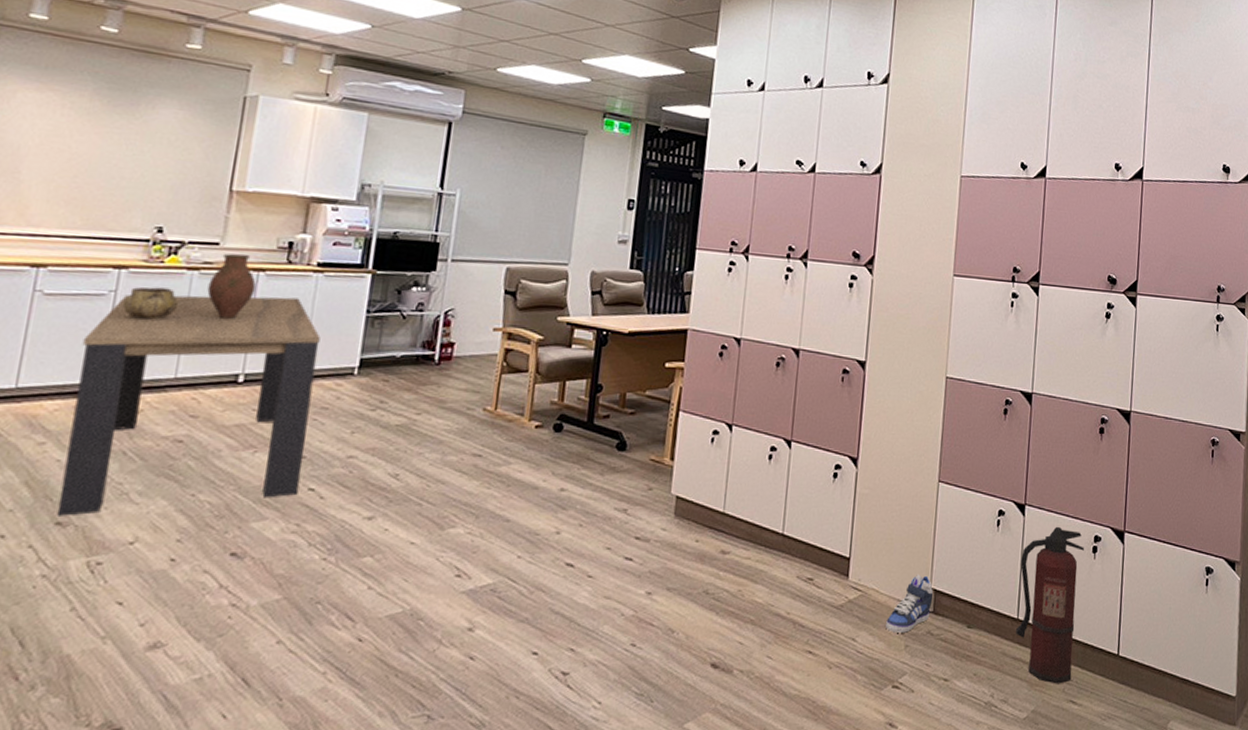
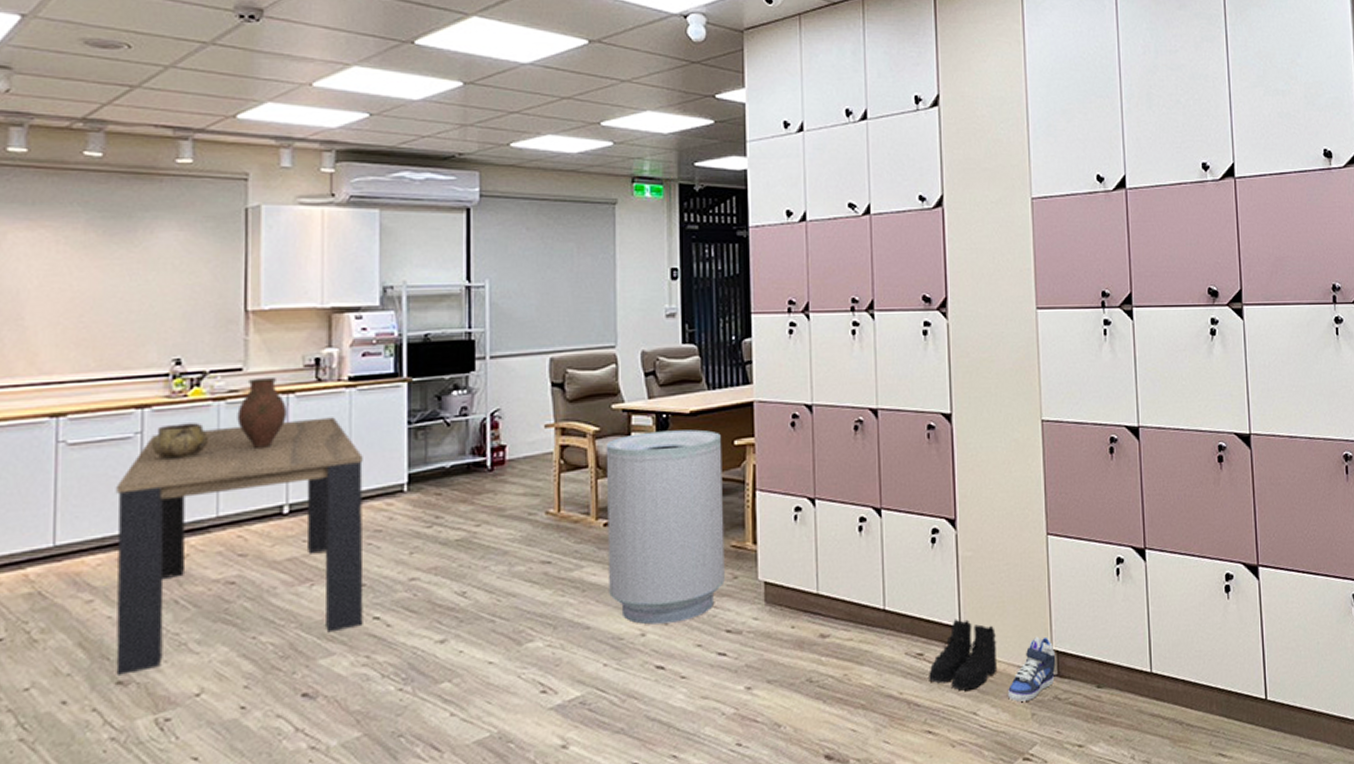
trash can: none [532,345,654,525] -> present [606,429,725,625]
boots: none [815,550,882,617] -> present [929,619,998,691]
fire extinguisher: present [1016,526,1084,684] -> none [1146,568,1218,738]

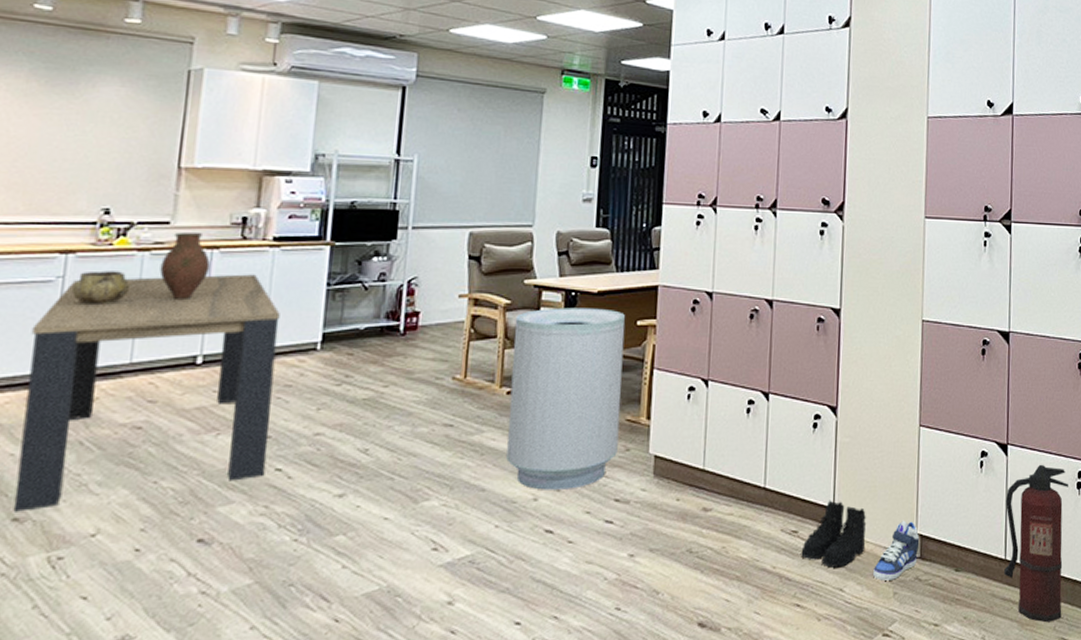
fire extinguisher: none [1146,568,1218,738] -> present [1004,464,1068,623]

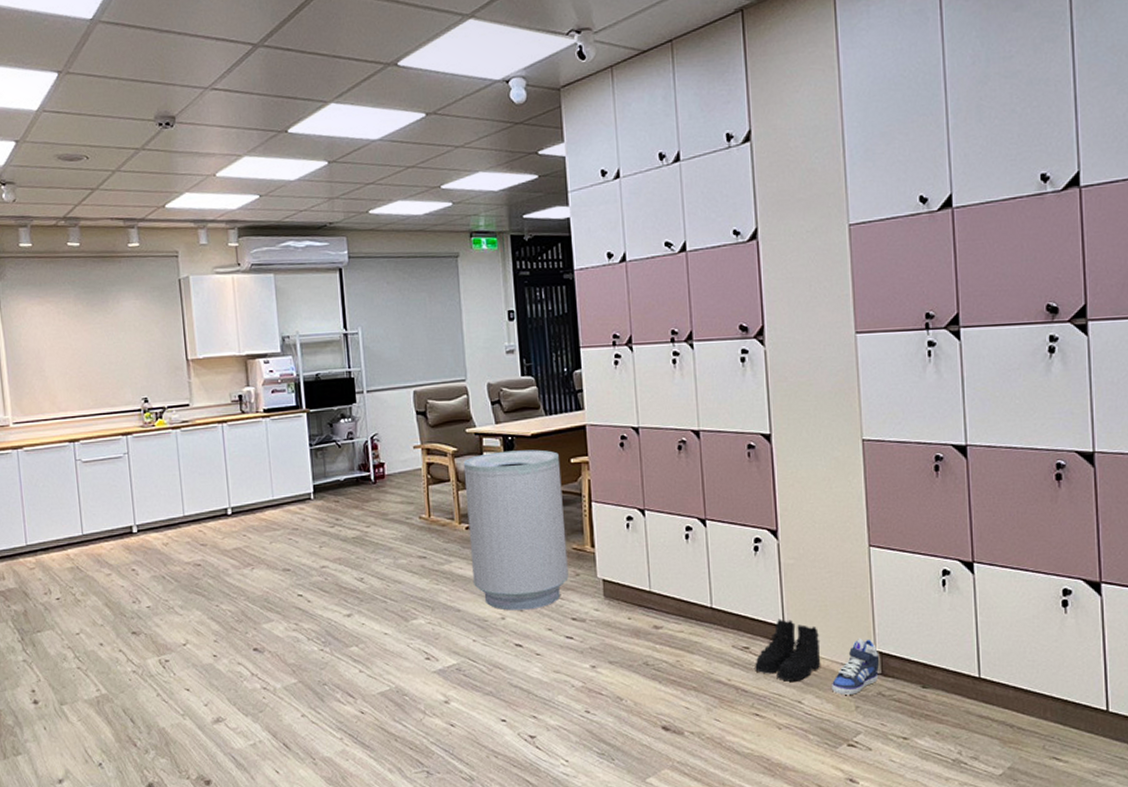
dining table: present [13,274,280,512] -> none [116,441,291,628]
decorative bowl: present [71,270,131,305] -> none [134,446,173,473]
vase: present [159,232,210,301] -> none [189,411,223,466]
fire extinguisher: present [1004,464,1068,623] -> none [975,582,1052,741]

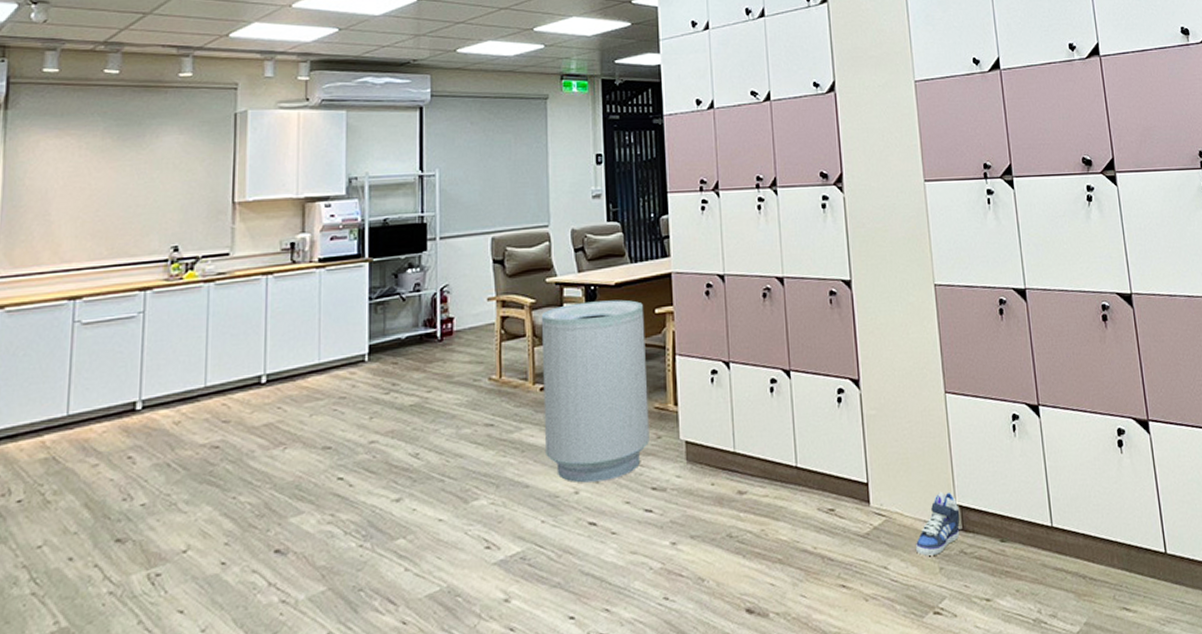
boots: present [755,619,821,682] -> none [840,475,905,545]

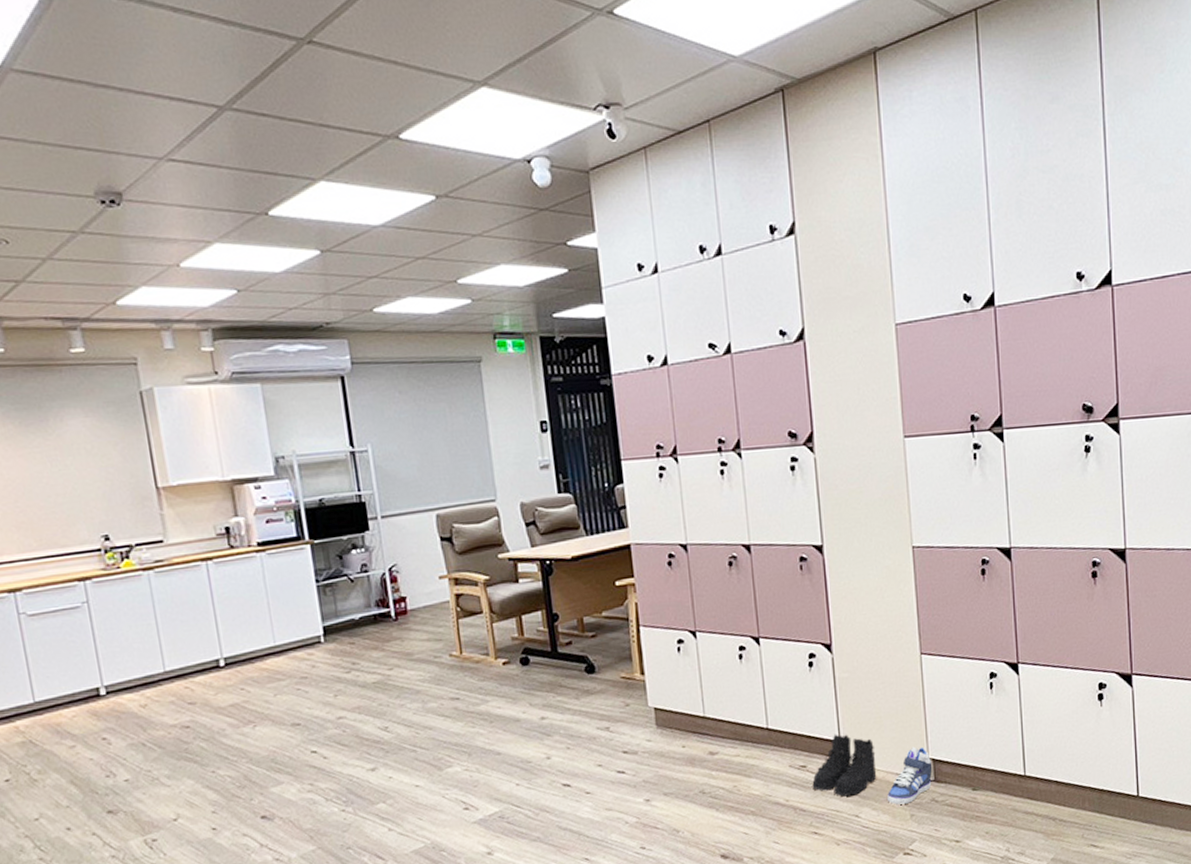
trash can: present [541,299,649,483] -> none [496,573,618,749]
boots: none [840,475,905,545] -> present [812,734,877,797]

